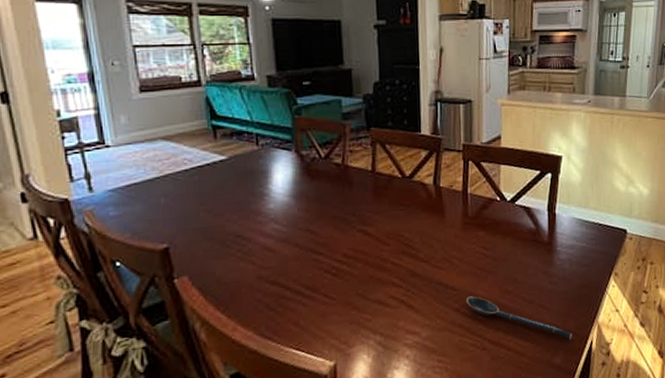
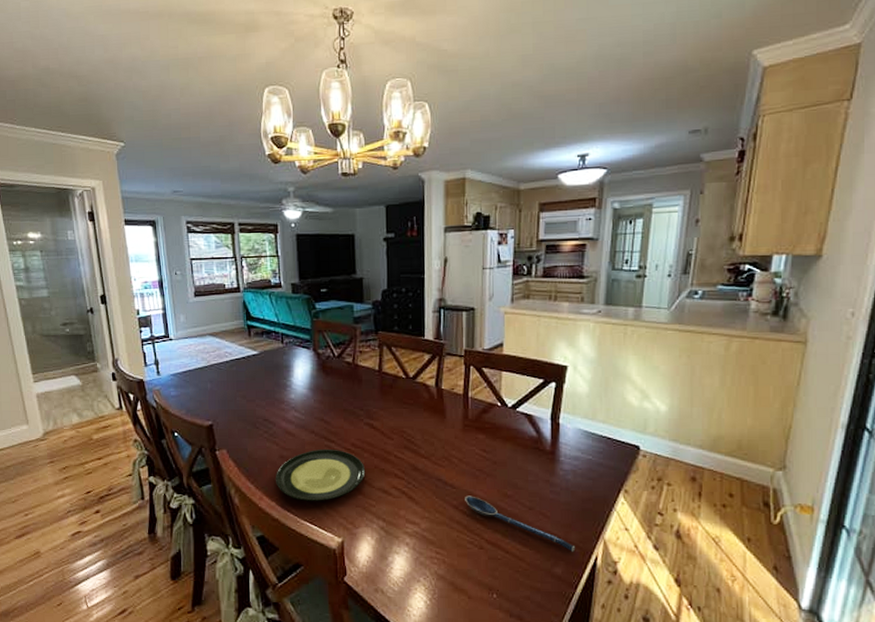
plate: none [251,262,360,325] -> present [275,448,366,501]

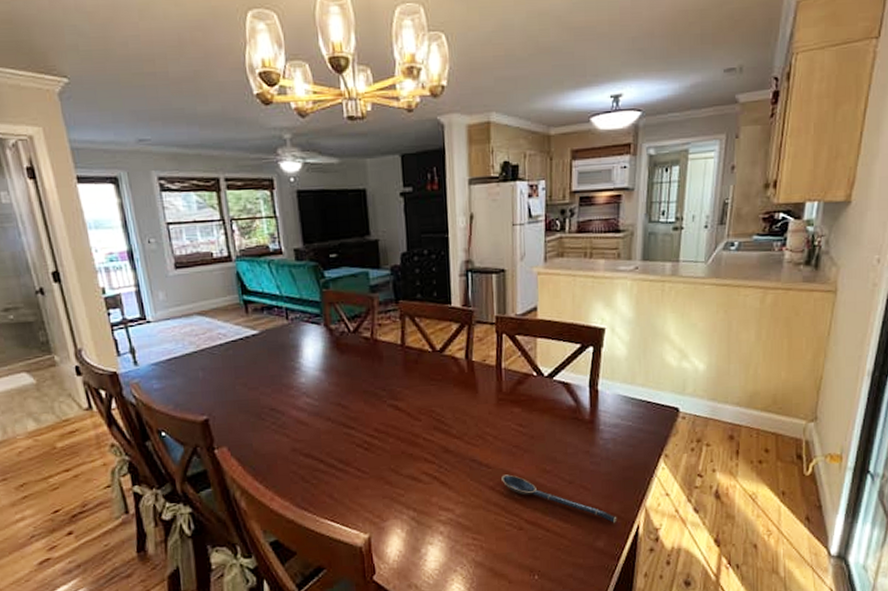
plate: present [275,448,366,501] -> none [287,436,392,497]

